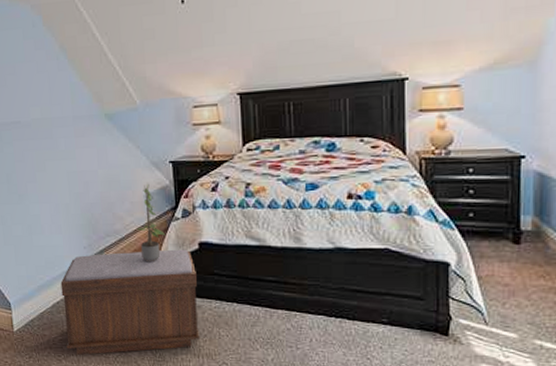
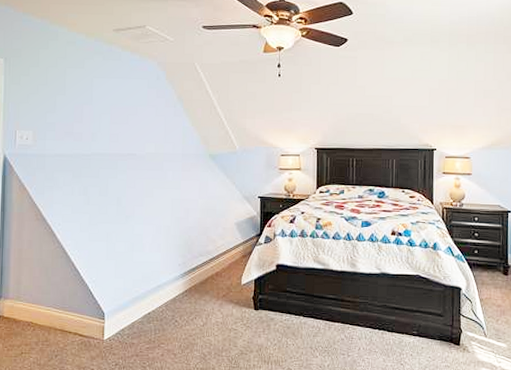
bench: present [60,249,200,355] -> none [152,269,272,362]
potted plant: present [137,183,166,263] -> none [227,213,250,280]

